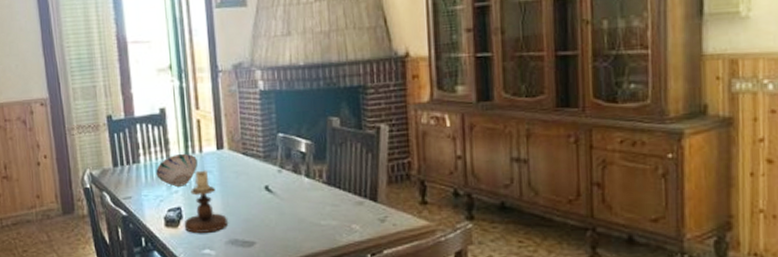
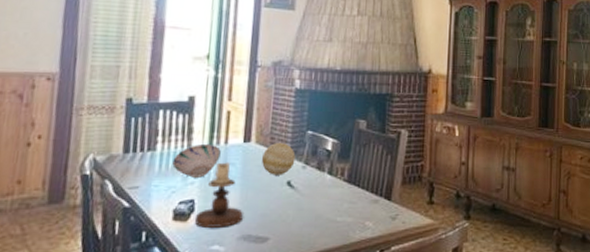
decorative ball: none [237,147,270,181] -> present [262,142,296,175]

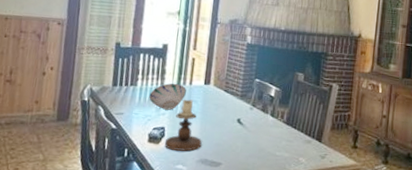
decorative ball: present [262,142,296,175] -> none [218,86,245,114]

